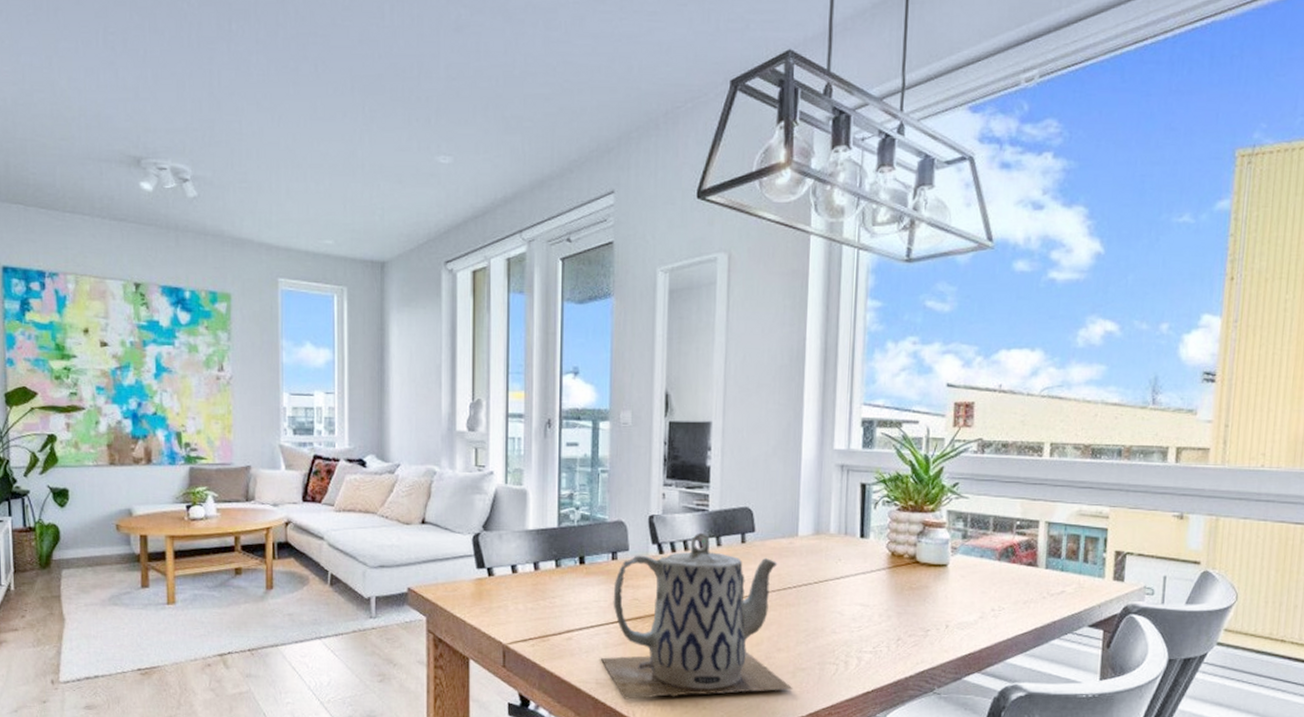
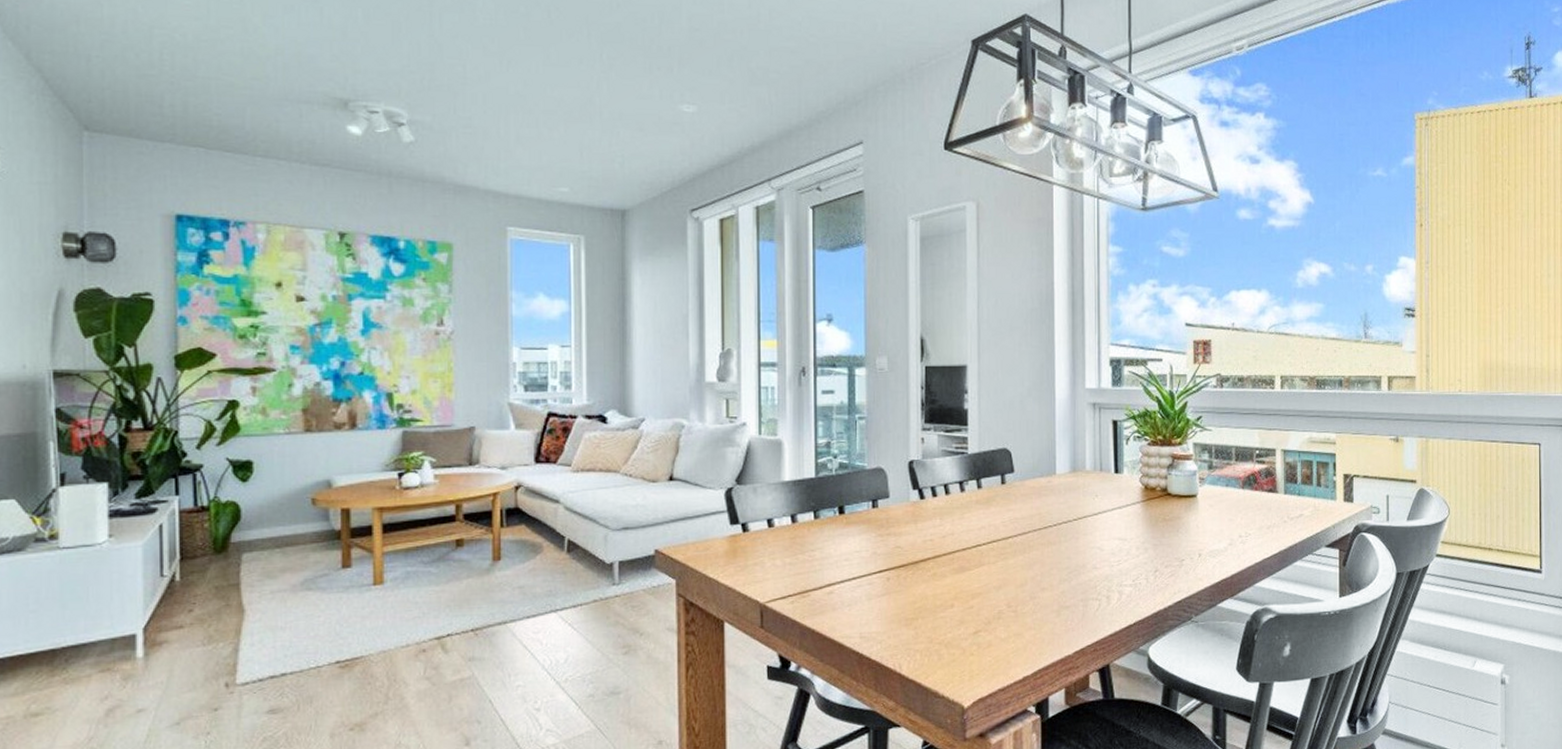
teapot: present [600,532,793,700] -> none [863,475,1058,652]

